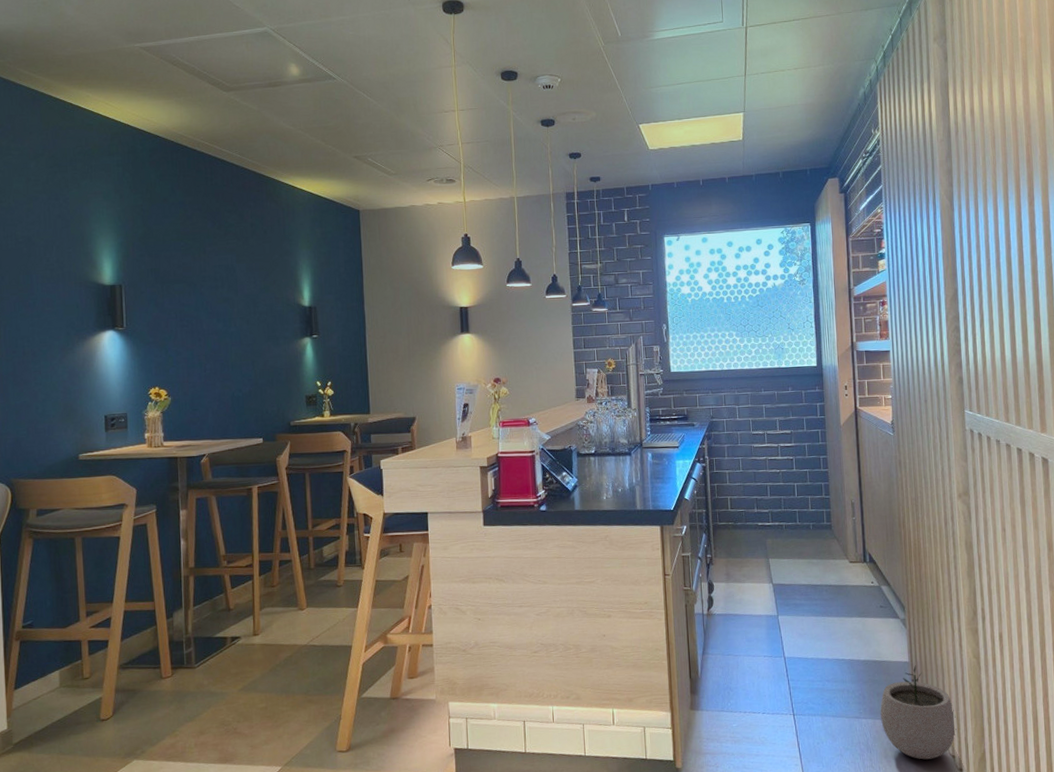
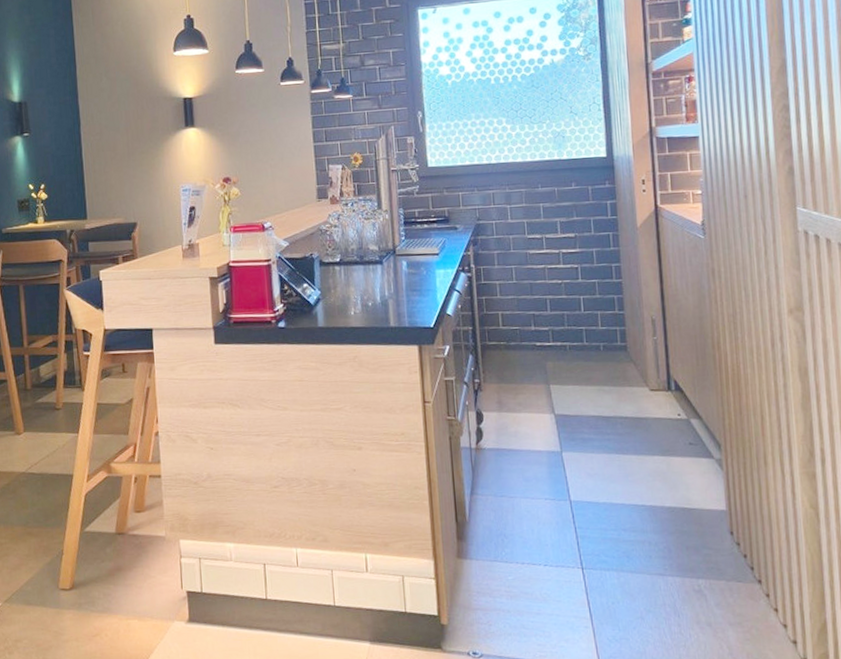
plant pot: present [880,665,957,760] -> none [690,515,789,628]

